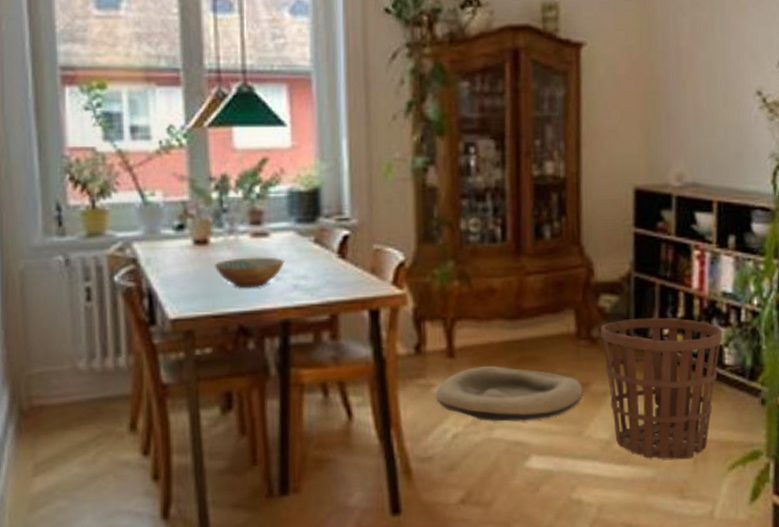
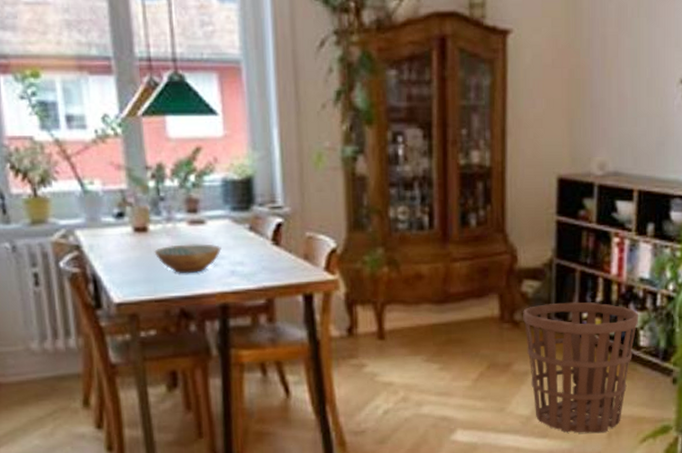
dog bed: present [435,365,583,422] -> none [367,346,505,399]

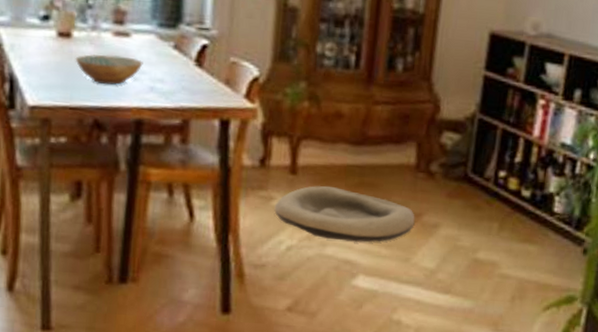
dog bed: none [367,346,505,399] -> present [274,185,415,243]
basket: present [523,302,639,433] -> none [439,158,557,295]

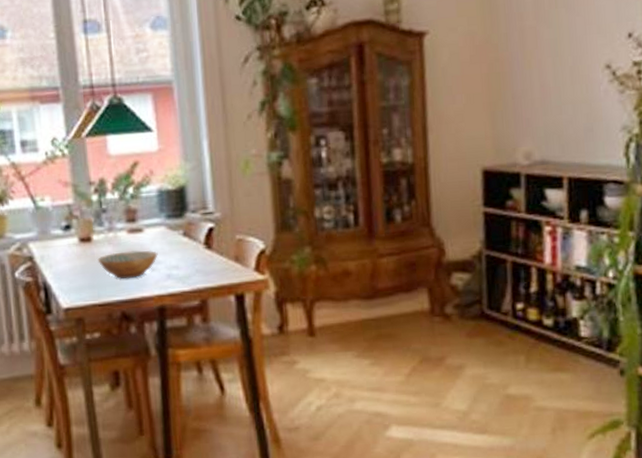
dog bed: present [274,185,415,243] -> none [298,342,439,395]

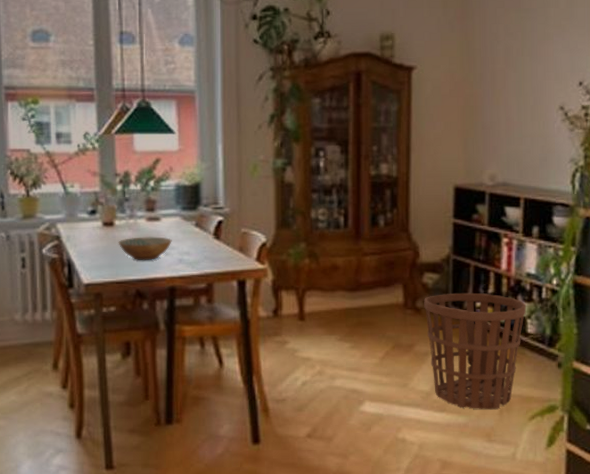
basket: none [454,292,578,429] -> present [424,292,527,409]

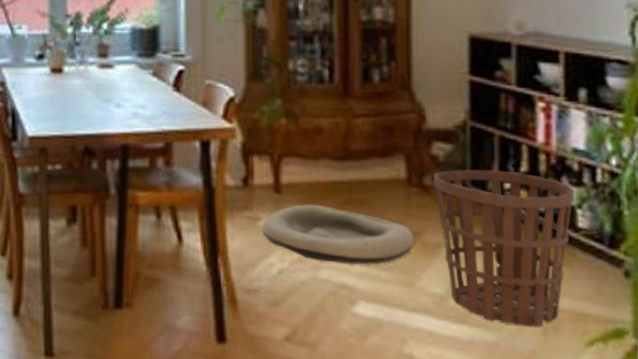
bowl: present [118,237,172,261] -> none [66,86,126,114]
dog bed: none [289,327,408,373] -> present [261,204,414,265]

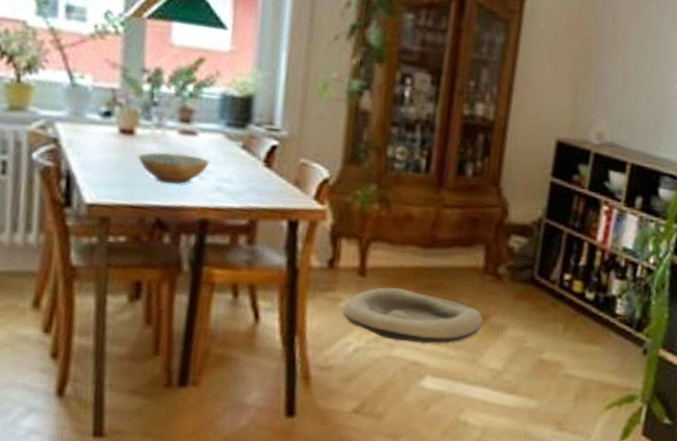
bowl: none [66,86,126,114] -> present [137,152,210,184]
basket: present [433,169,575,327] -> none [506,261,619,395]

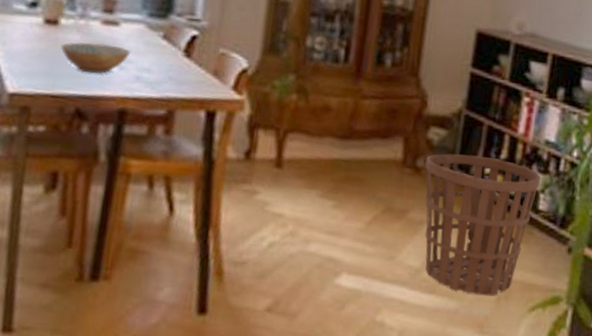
dog bed: present [342,287,483,344] -> none [257,180,401,239]
basket: none [506,261,619,395] -> present [425,154,541,296]

